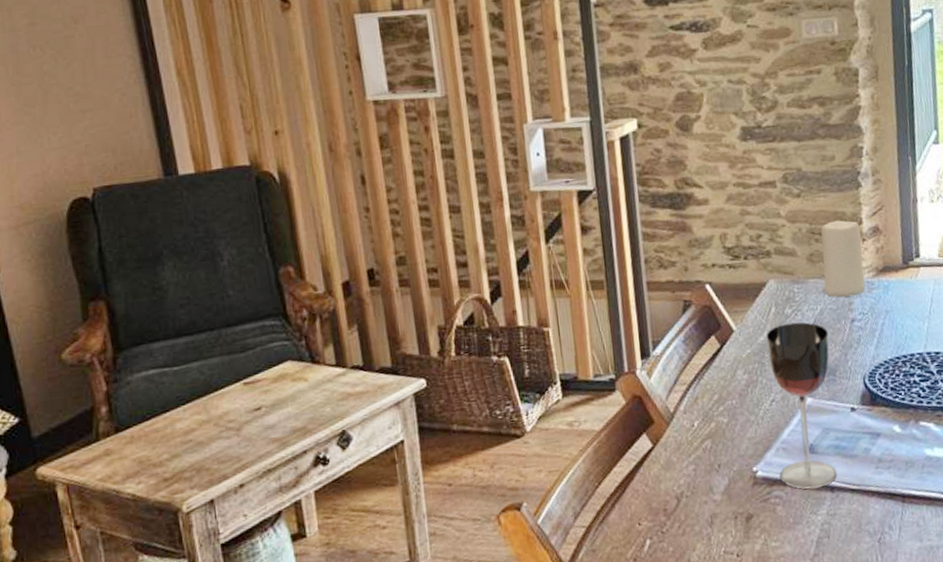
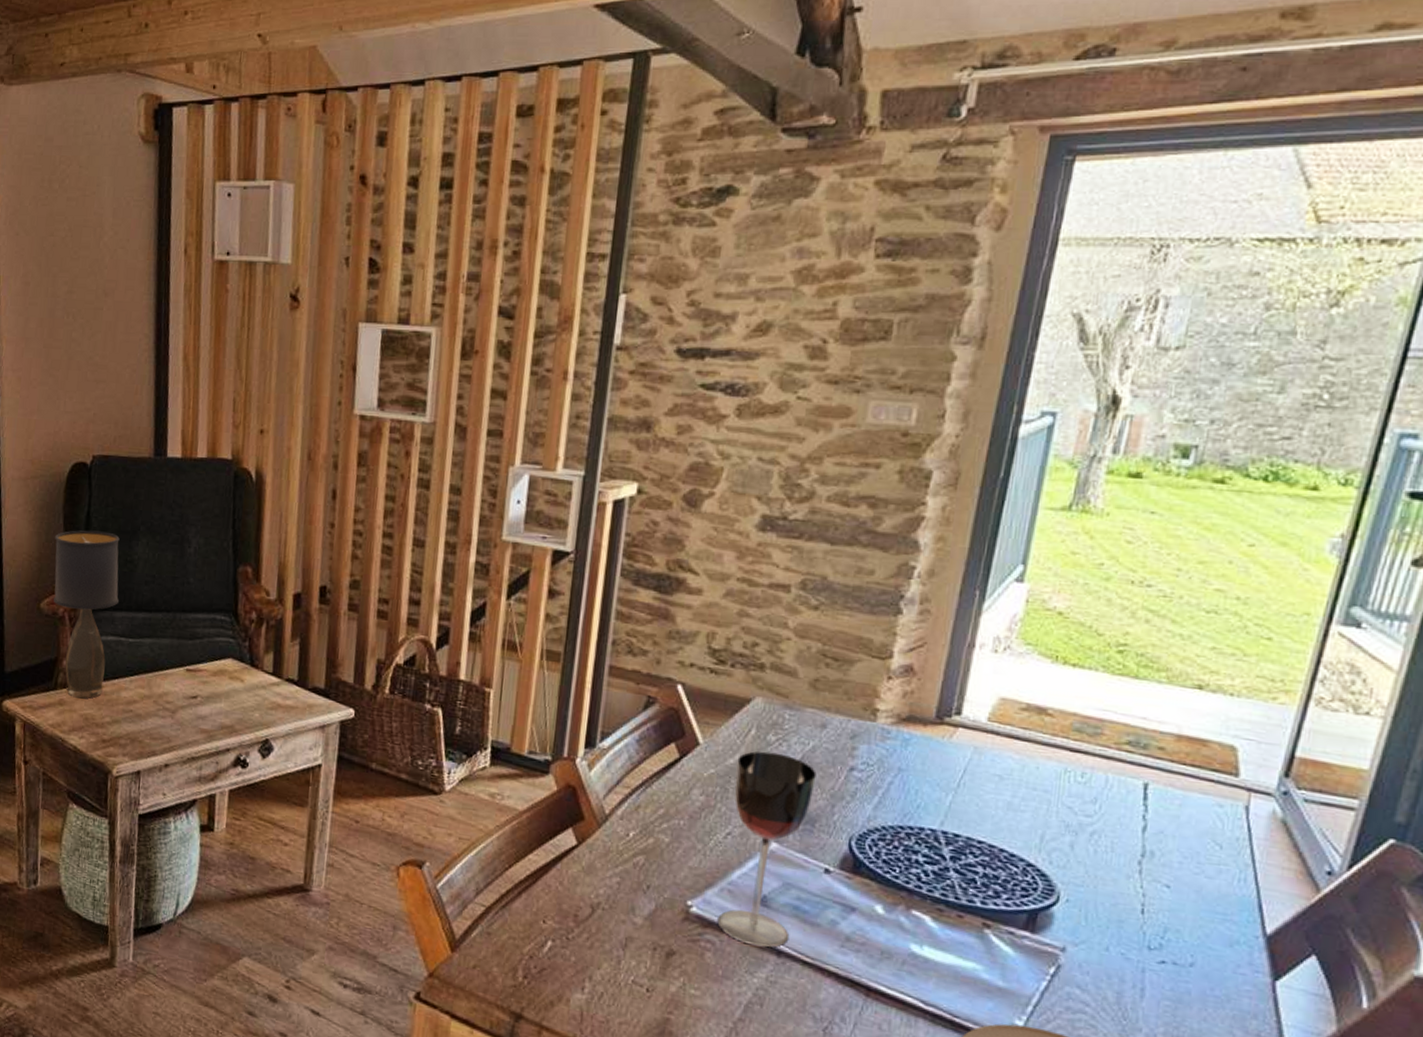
table lamp: none [65,264,155,444] -> present [54,530,120,699]
candle: present [821,220,866,298] -> none [823,647,888,741]

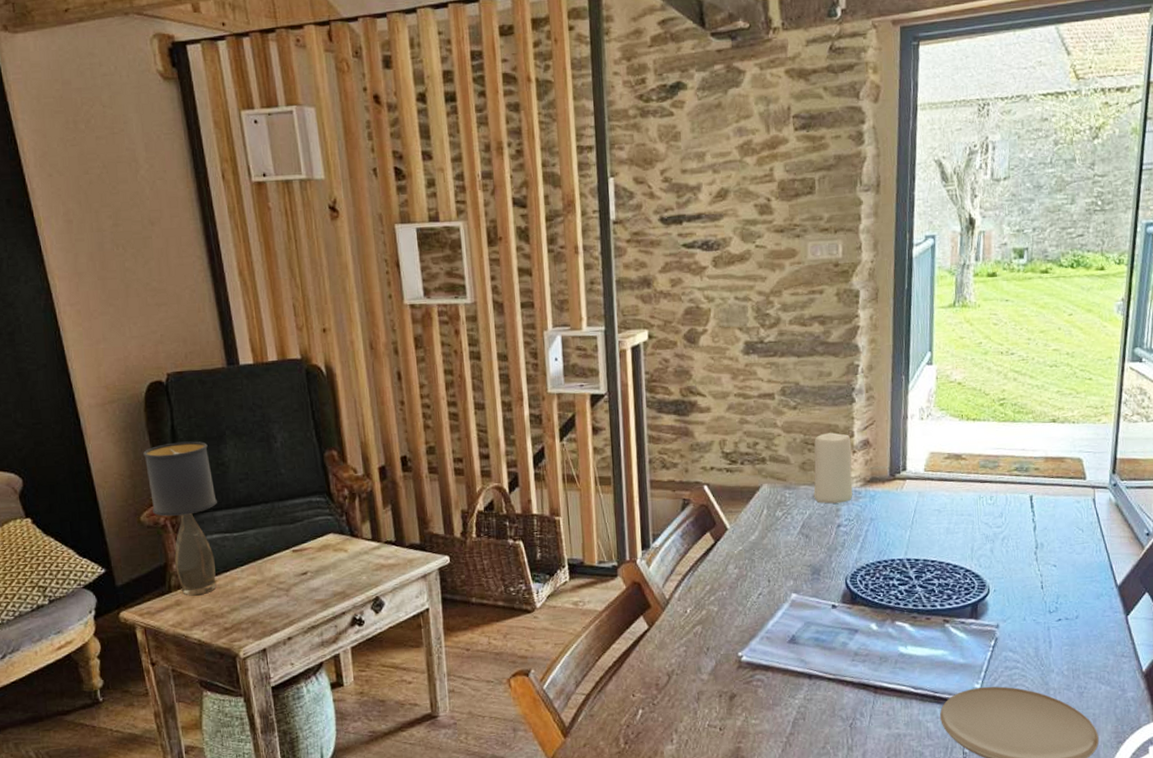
wineglass: present [717,751,817,948] -> none [757,524,816,676]
candle: none [823,647,888,741] -> present [813,432,853,504]

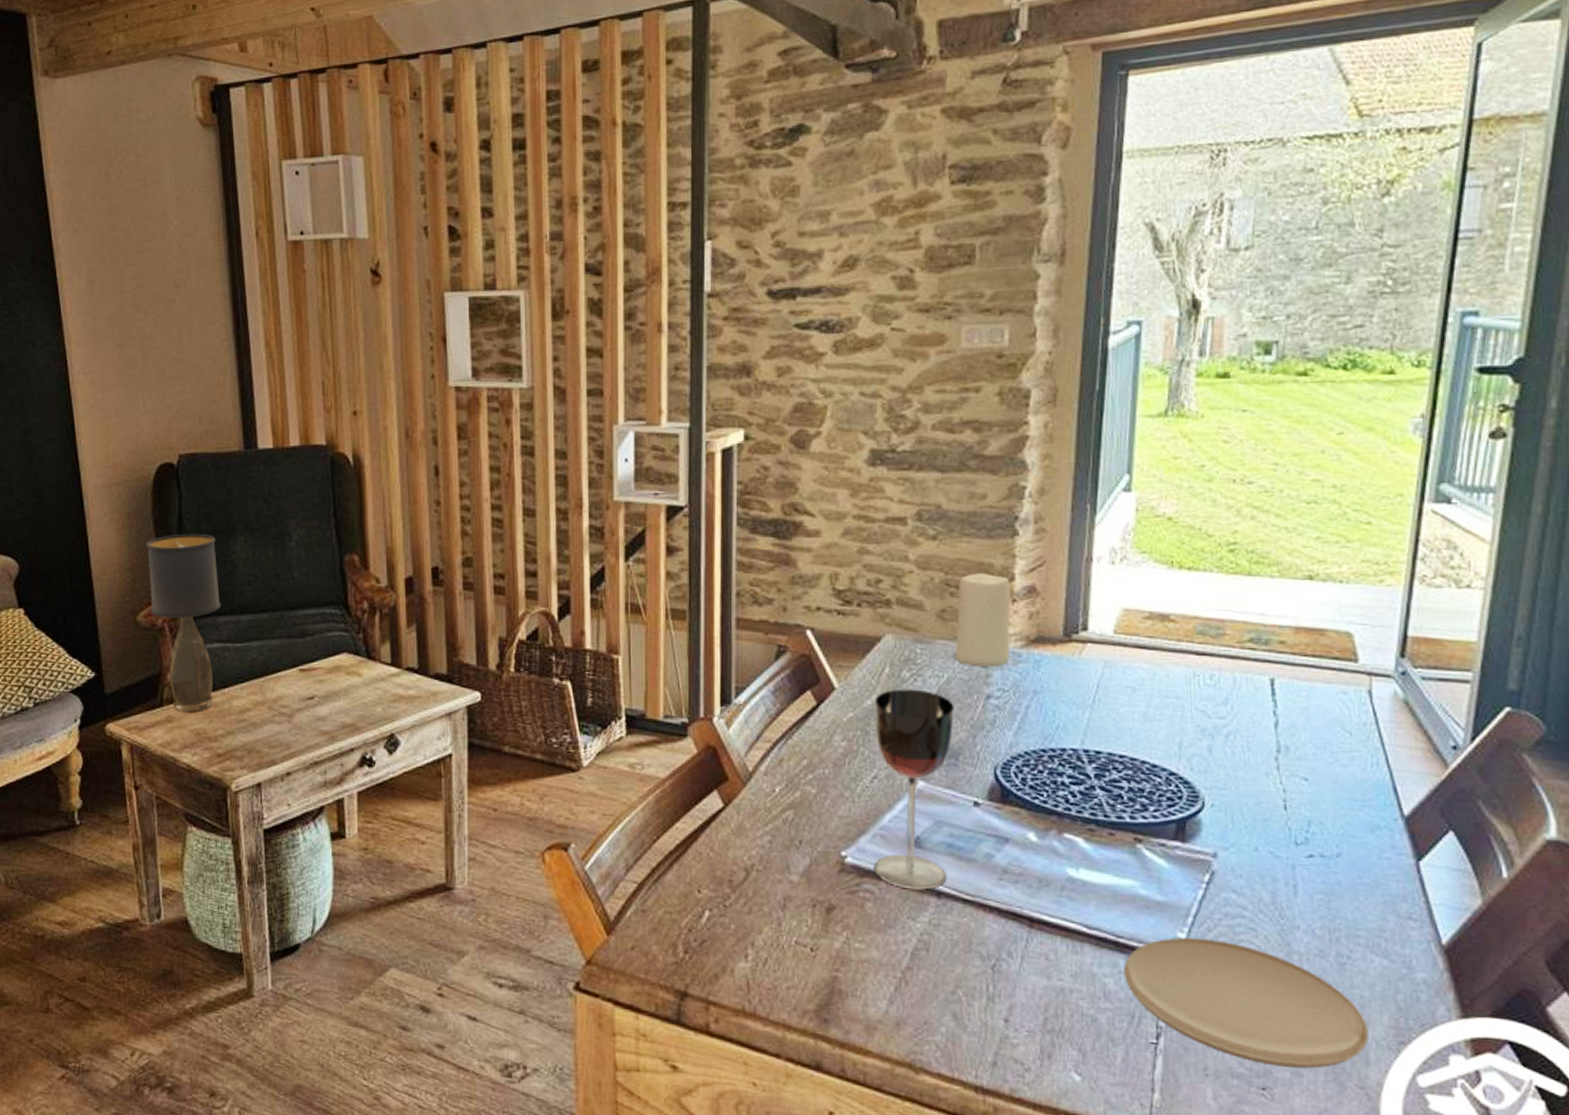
wineglass: none [757,524,816,676] -> present [874,689,954,890]

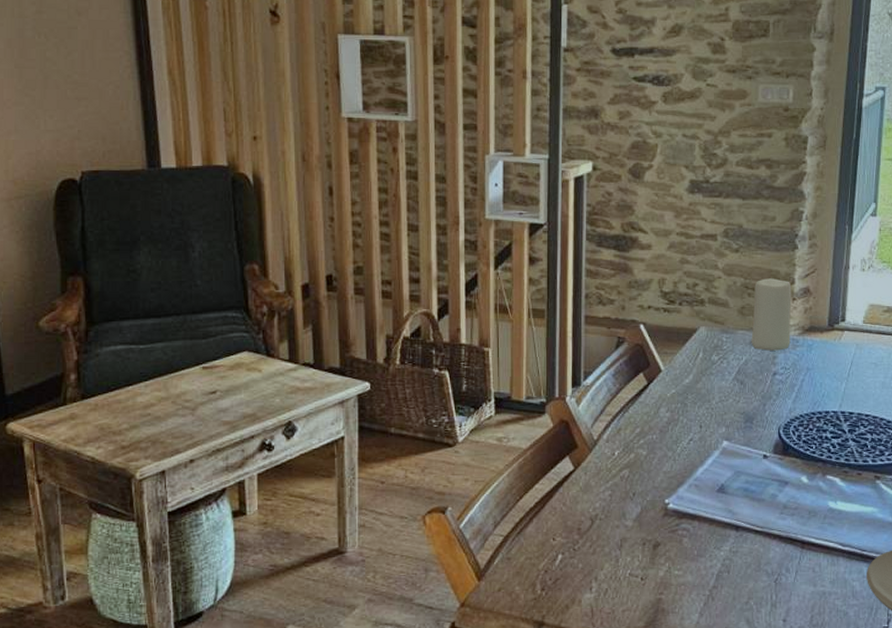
table lamp: present [146,533,221,713] -> none [48,245,125,410]
wineglass: present [874,689,954,890] -> none [689,369,750,526]

